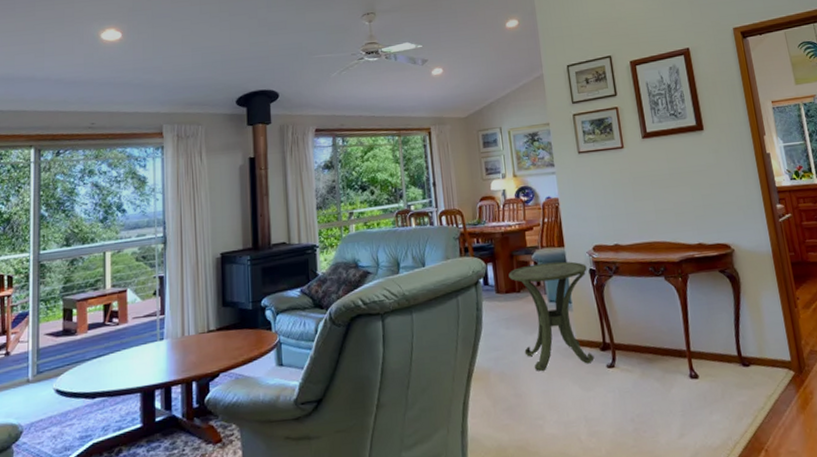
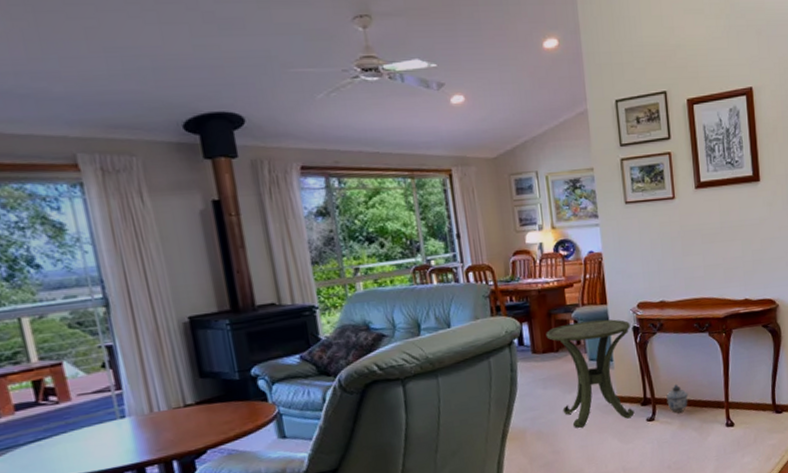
lidded jar: none [625,328,648,360] -> present [666,383,689,412]

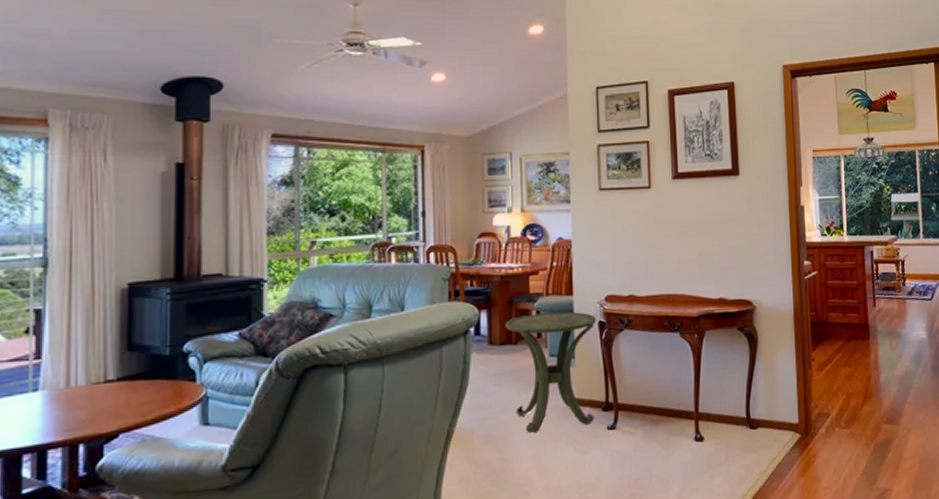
lidded jar: present [666,383,689,412] -> none [630,387,655,421]

